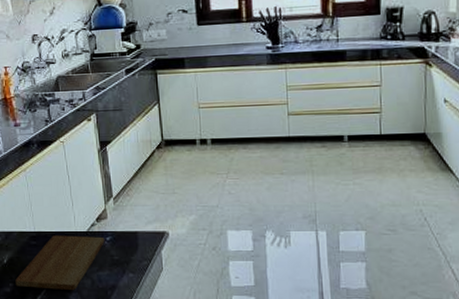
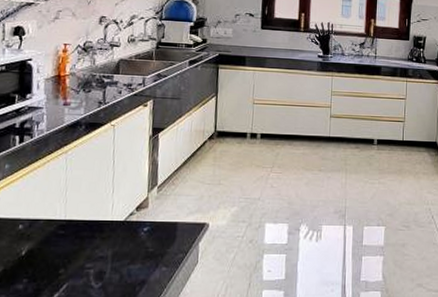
cutting board: present [15,235,105,291] -> none [30,224,142,287]

